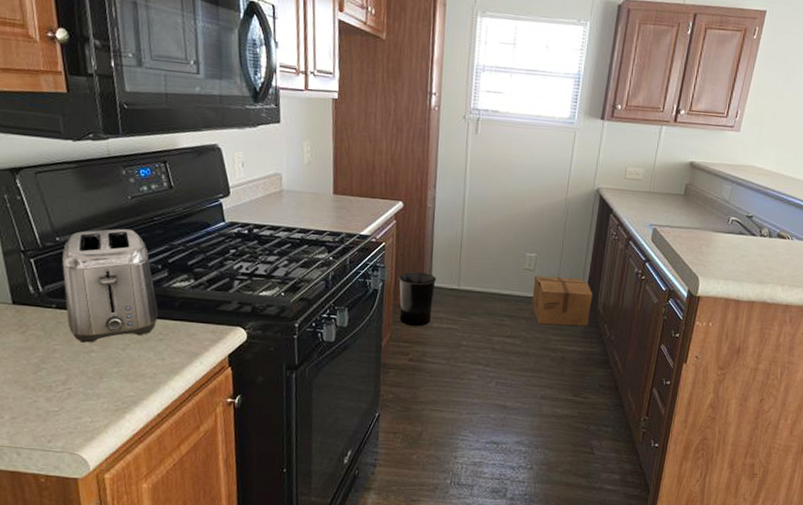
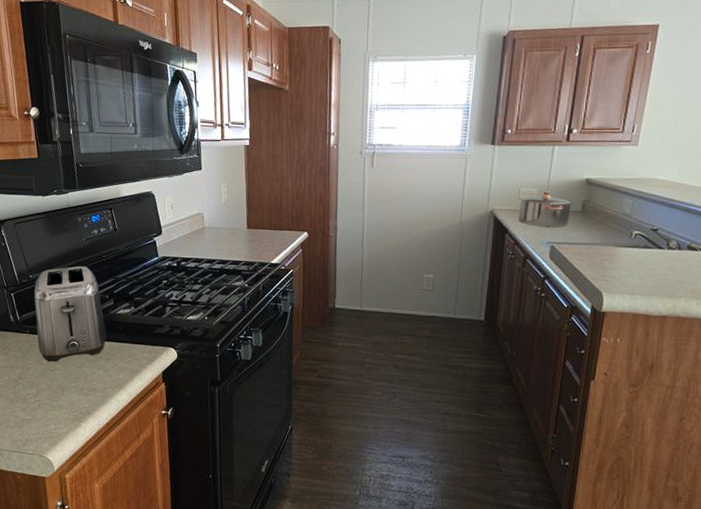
waste bin: present [398,272,437,326] -> none [305,295,341,345]
cardboard box: present [531,275,593,326] -> none [431,295,492,344]
cooking pot: none [623,172,676,210] -> present [518,191,573,228]

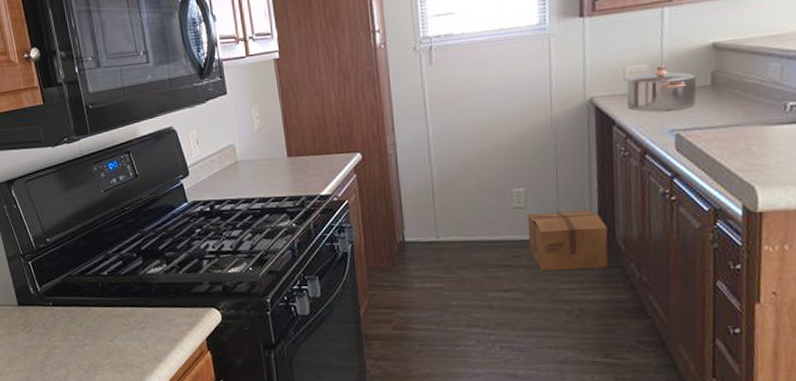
toaster: present [34,266,106,362] -> none [53,222,138,337]
cardboard box: none [431,295,492,344] -> present [528,210,609,272]

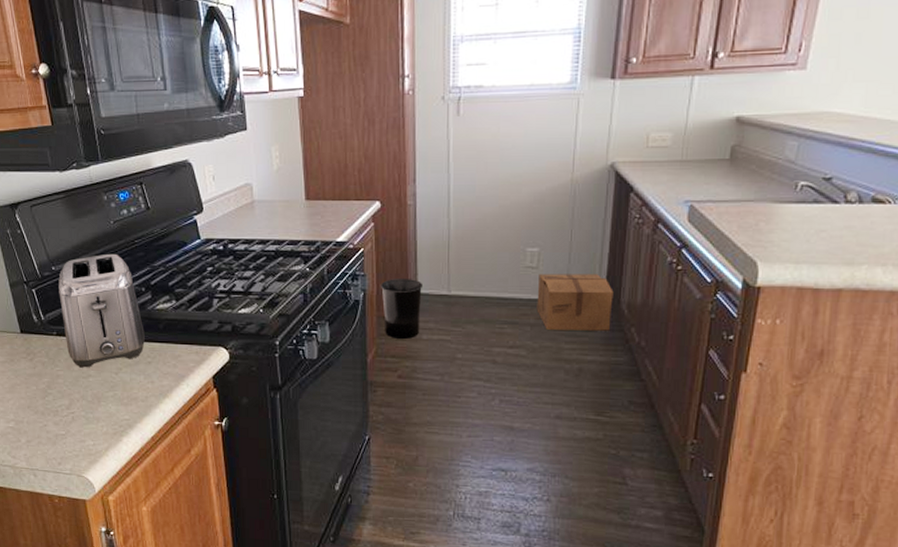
toaster: none [53,222,138,337] -> present [58,253,145,368]
waste bin: none [367,227,411,289] -> present [380,279,424,339]
cooking pot: present [626,65,698,112] -> none [647,135,718,182]

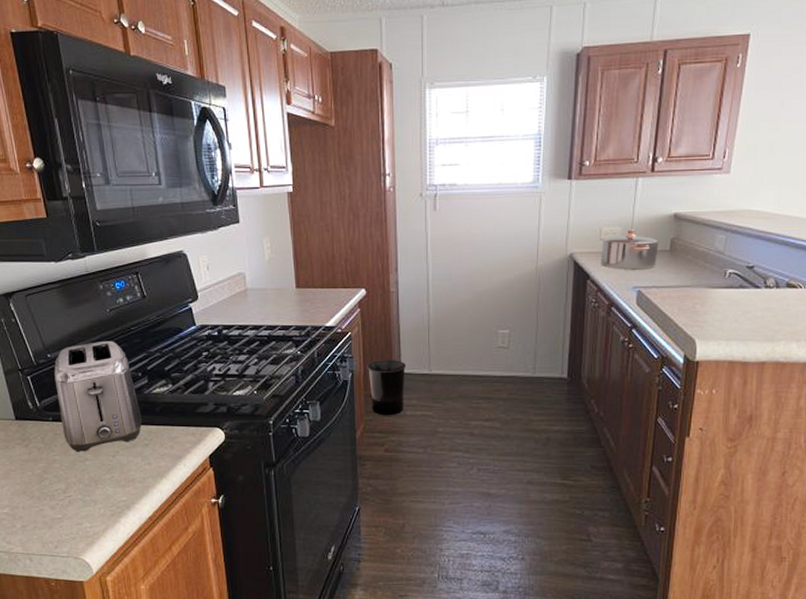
cardboard box: present [536,273,614,331] -> none [508,353,575,405]
cooking pot: none [647,135,718,182] -> present [601,229,660,270]

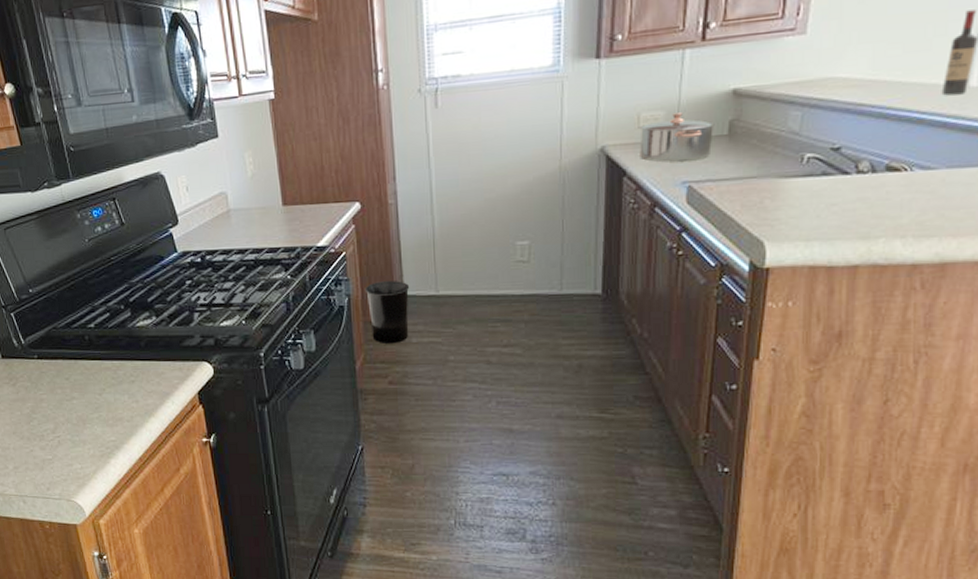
toaster: present [54,340,142,452] -> none [36,272,127,391]

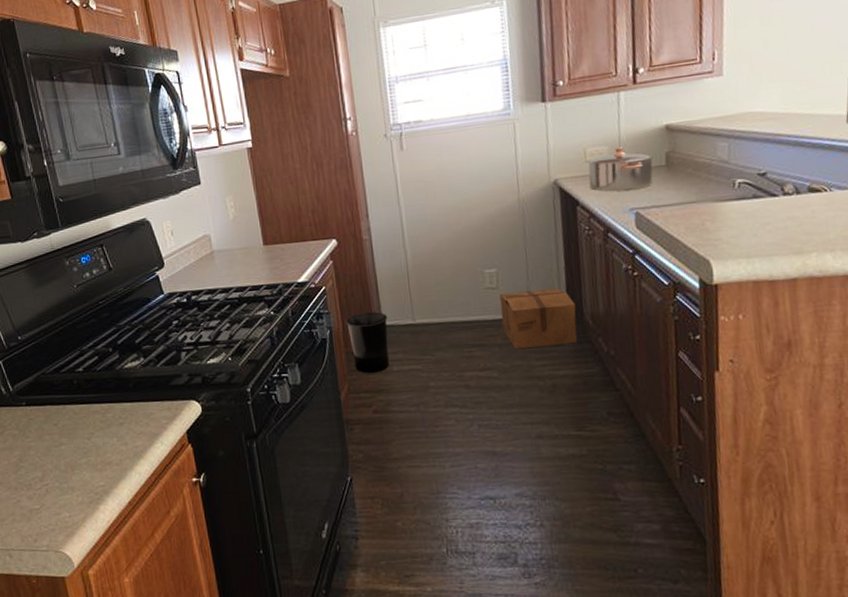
cardboard box: none [530,264,611,327] -> present [500,288,578,350]

